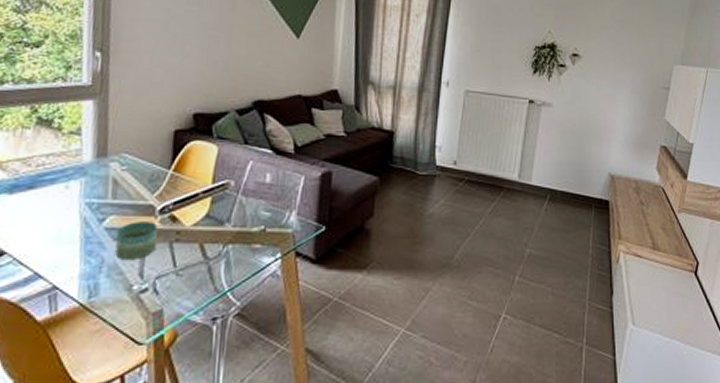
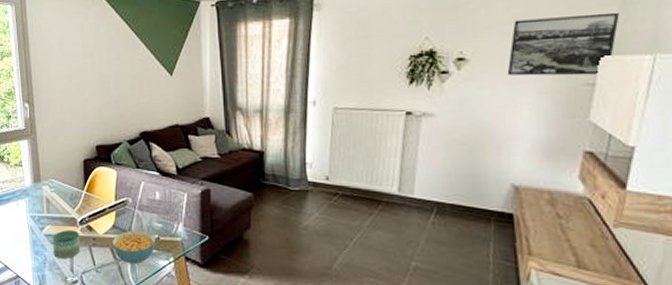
cereal bowl: none [201,220,262,264] -> present [111,230,157,265]
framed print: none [609,26,686,80] -> present [507,12,620,76]

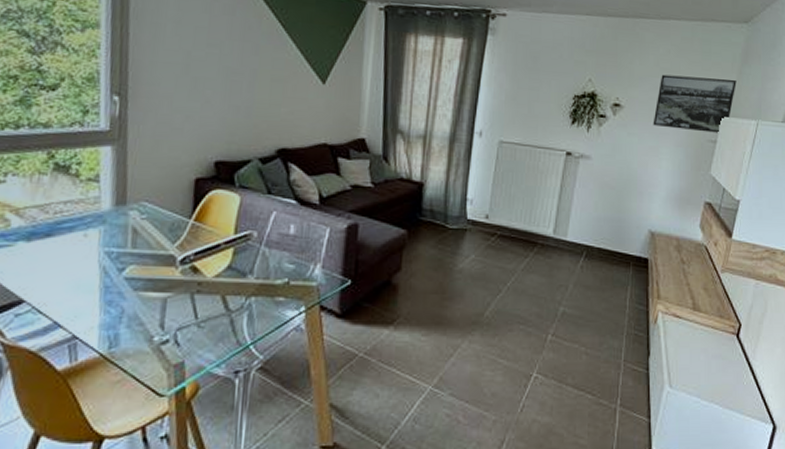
candle: present [52,230,80,258] -> none [135,272,179,310]
cereal bowl: present [111,230,157,265] -> none [223,272,286,316]

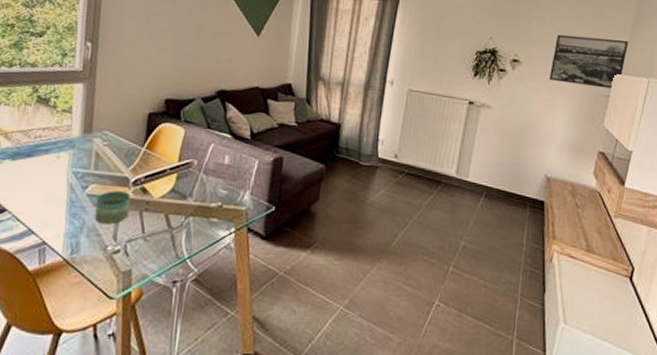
candle: none [135,272,179,310] -> present [94,190,131,224]

